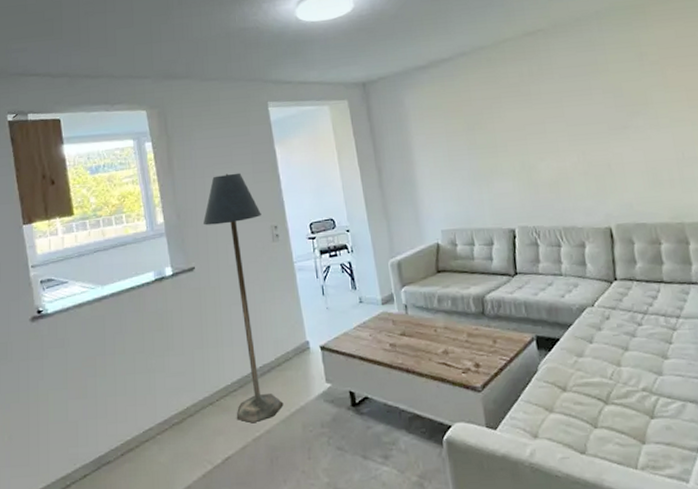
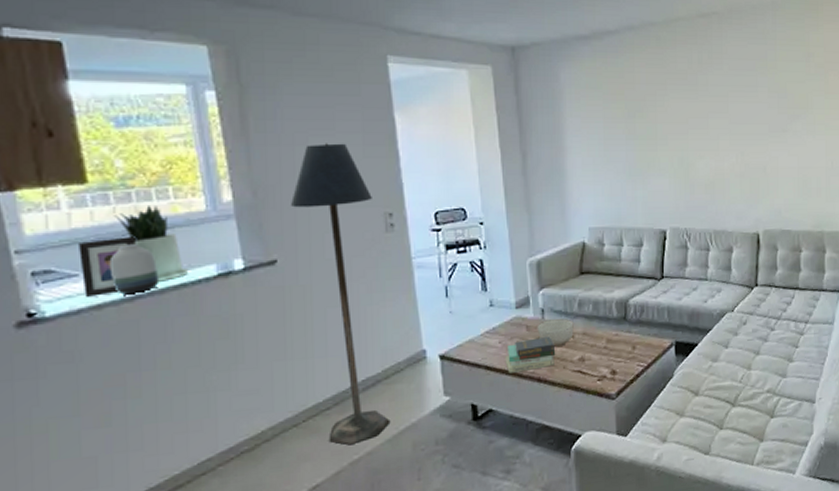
picture frame: none [68,252,102,299] -> present [79,236,136,298]
vase: none [86,257,117,297] -> present [109,243,160,295]
planter: none [89,228,136,286] -> present [113,204,189,282]
books: none [376,329,421,364] -> present [505,336,556,373]
bowl: none [401,313,436,341] -> present [537,318,575,348]

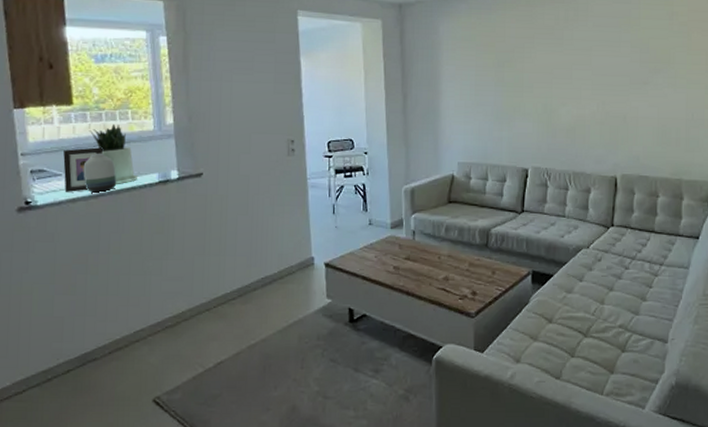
floor lamp: present [291,143,391,445] -> none [216,80,282,332]
books: present [505,336,556,373] -> none [379,255,423,285]
bowl: present [537,318,575,348] -> none [408,240,442,266]

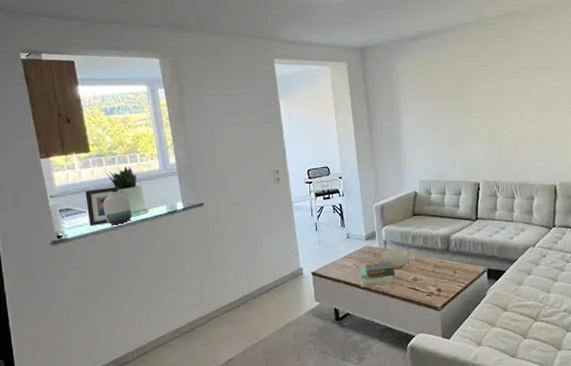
books: none [379,255,423,285] -> present [358,261,395,287]
bowl: none [408,240,442,266] -> present [381,248,410,270]

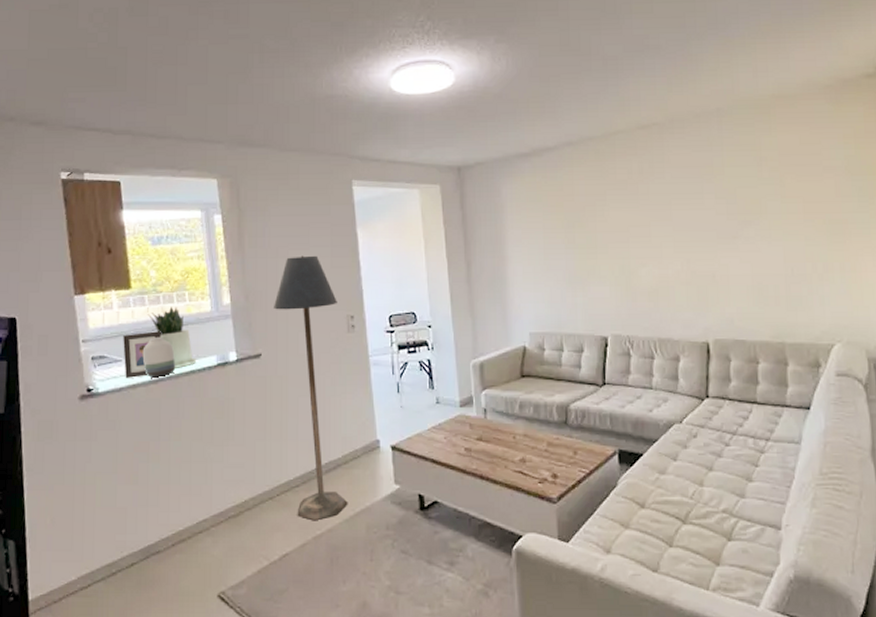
floor lamp: none [212,122,279,333] -> present [274,255,348,521]
books: present [358,261,395,287] -> none [450,435,498,468]
bowl: present [381,248,410,270] -> none [479,418,516,447]

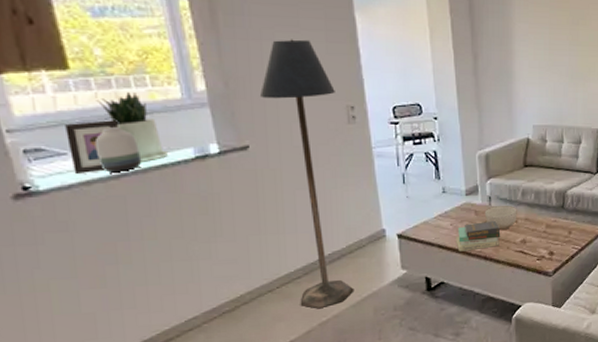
books: none [450,435,498,468] -> present [456,220,501,252]
bowl: none [479,418,516,447] -> present [484,205,518,231]

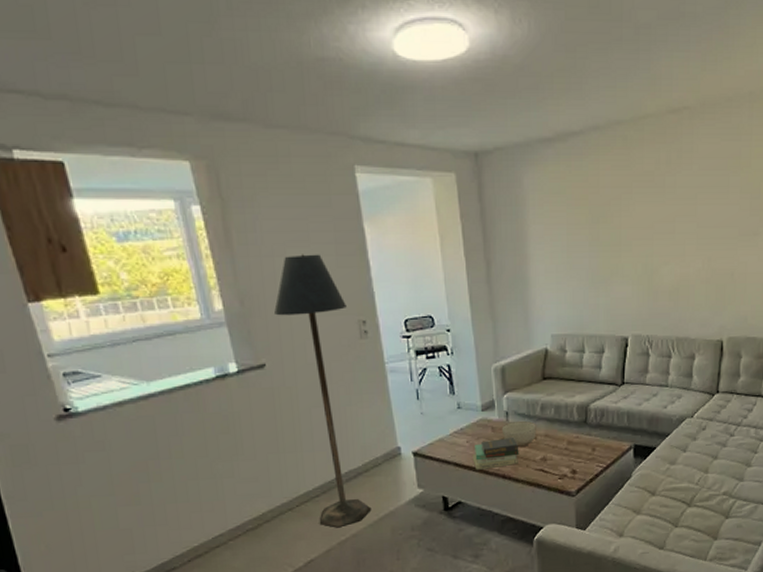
picture frame: present [65,120,118,175] -> none [98,342,145,396]
vase: present [94,126,142,173] -> none [124,348,168,394]
planter: present [96,91,169,162] -> none [124,313,191,383]

